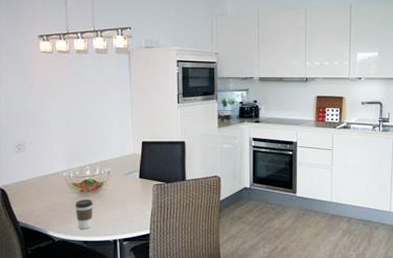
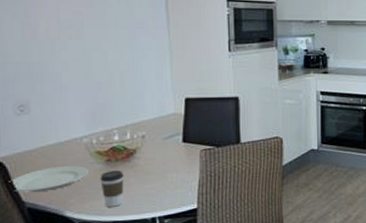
plate: none [8,194,66,214] -> present [9,166,88,192]

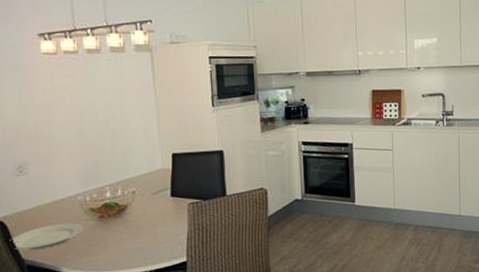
coffee cup: present [100,170,124,207] -> none [94,226,117,263]

